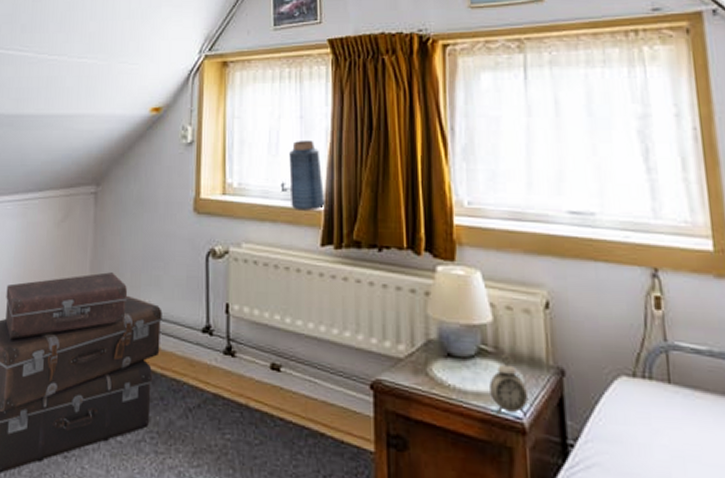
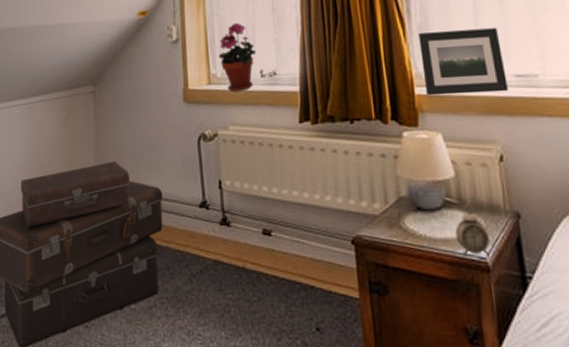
potted plant: none [236,128,279,206] -> present [218,22,257,93]
vase: present [289,140,325,211] -> none [265,30,301,93]
picture frame: none [462,156,560,230] -> present [418,28,509,96]

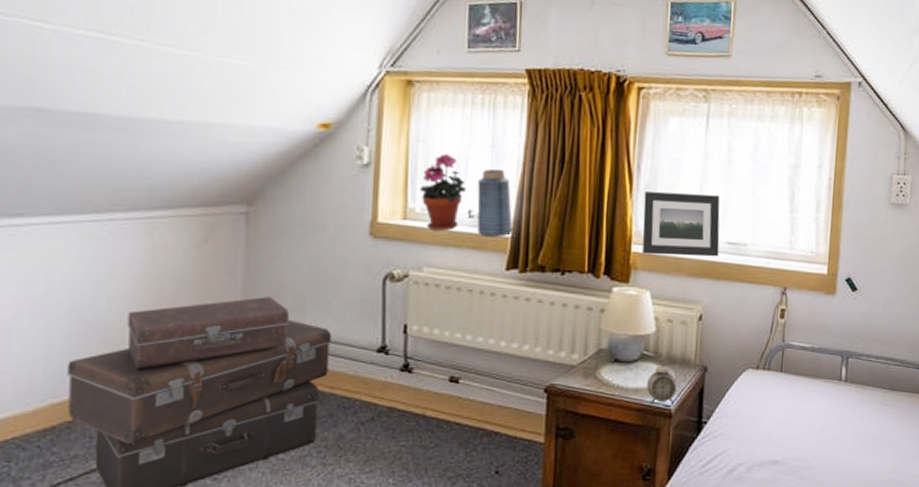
vase: none [265,30,301,93] -> present [477,168,513,237]

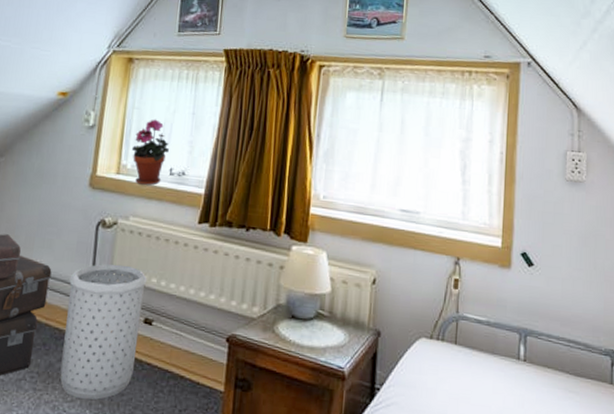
laundry basket: none [353,321,450,469] -> present [60,263,148,400]
vase: present [477,168,513,237] -> none [176,133,207,194]
picture frame: present [642,192,720,257] -> none [320,158,394,223]
alarm clock: present [647,357,676,404] -> none [321,318,350,367]

